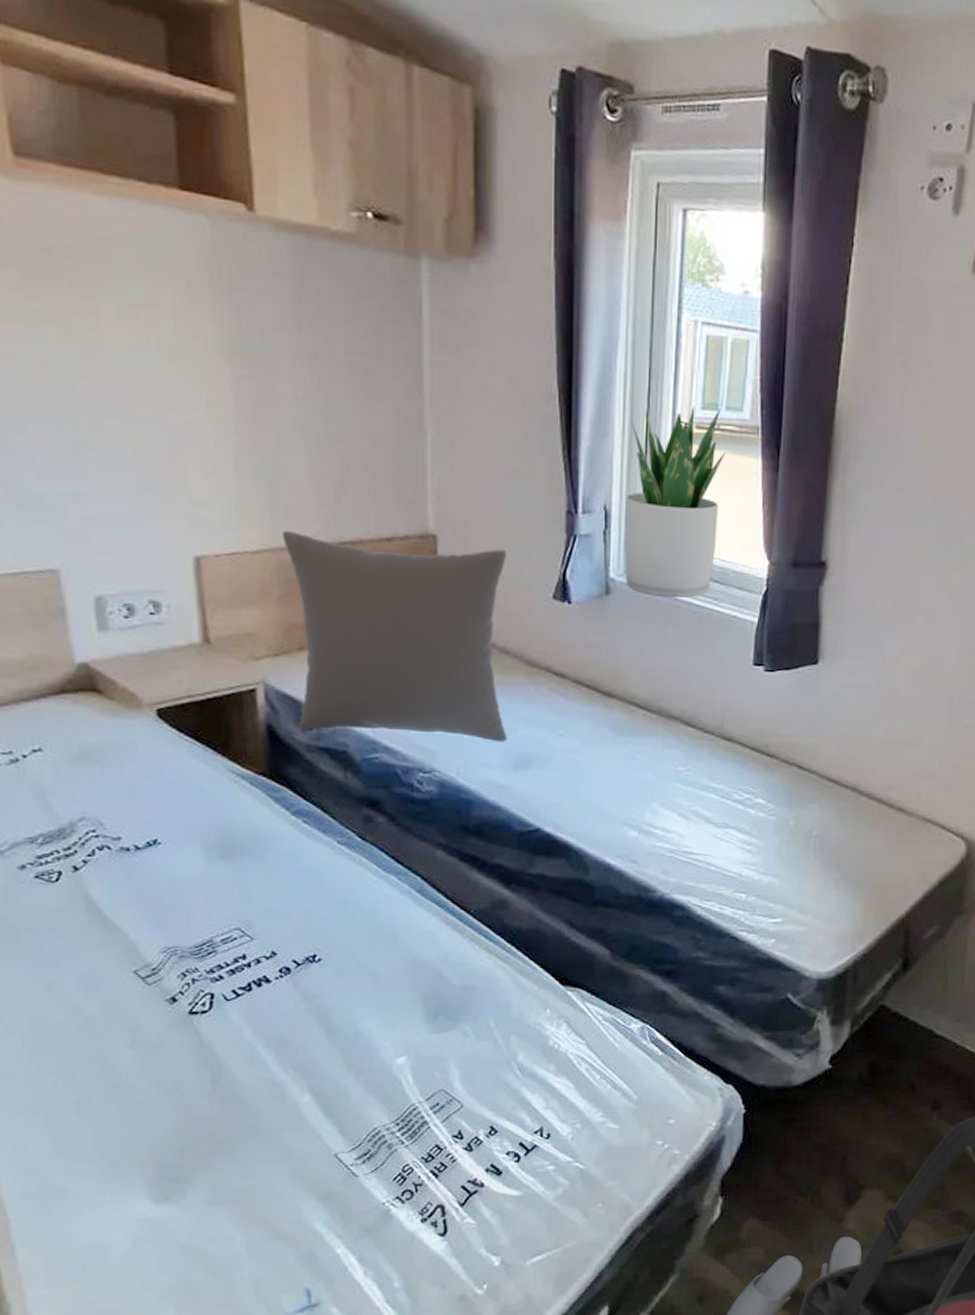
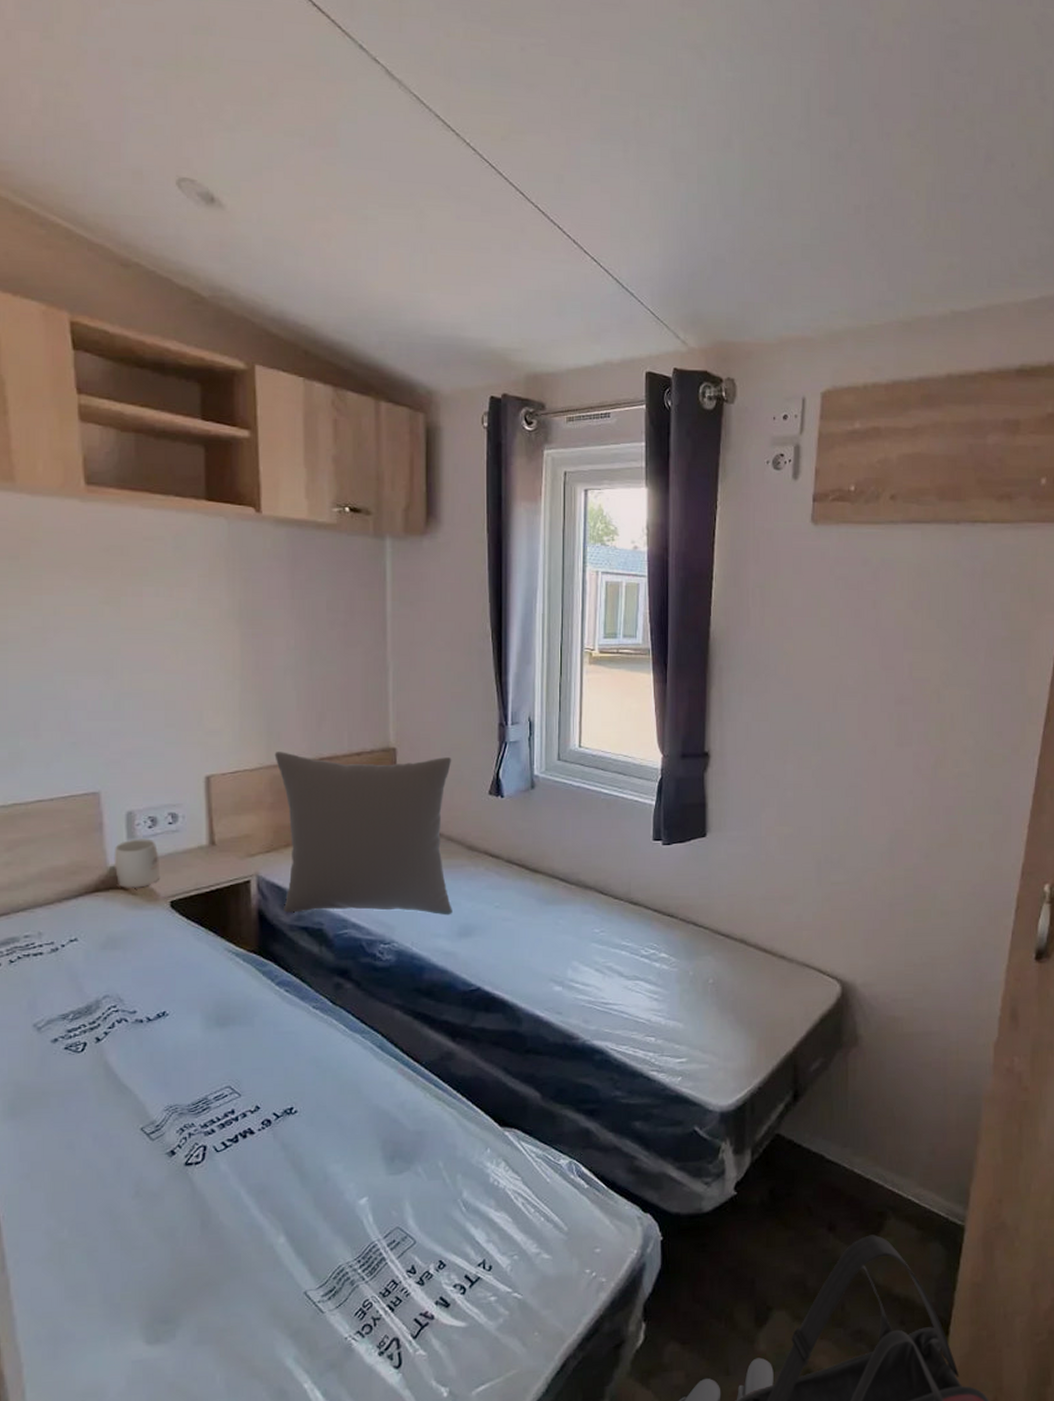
mug: none [81,630,141,691] -> present [114,839,159,888]
planter: present [623,405,726,599] -> none [544,635,624,789]

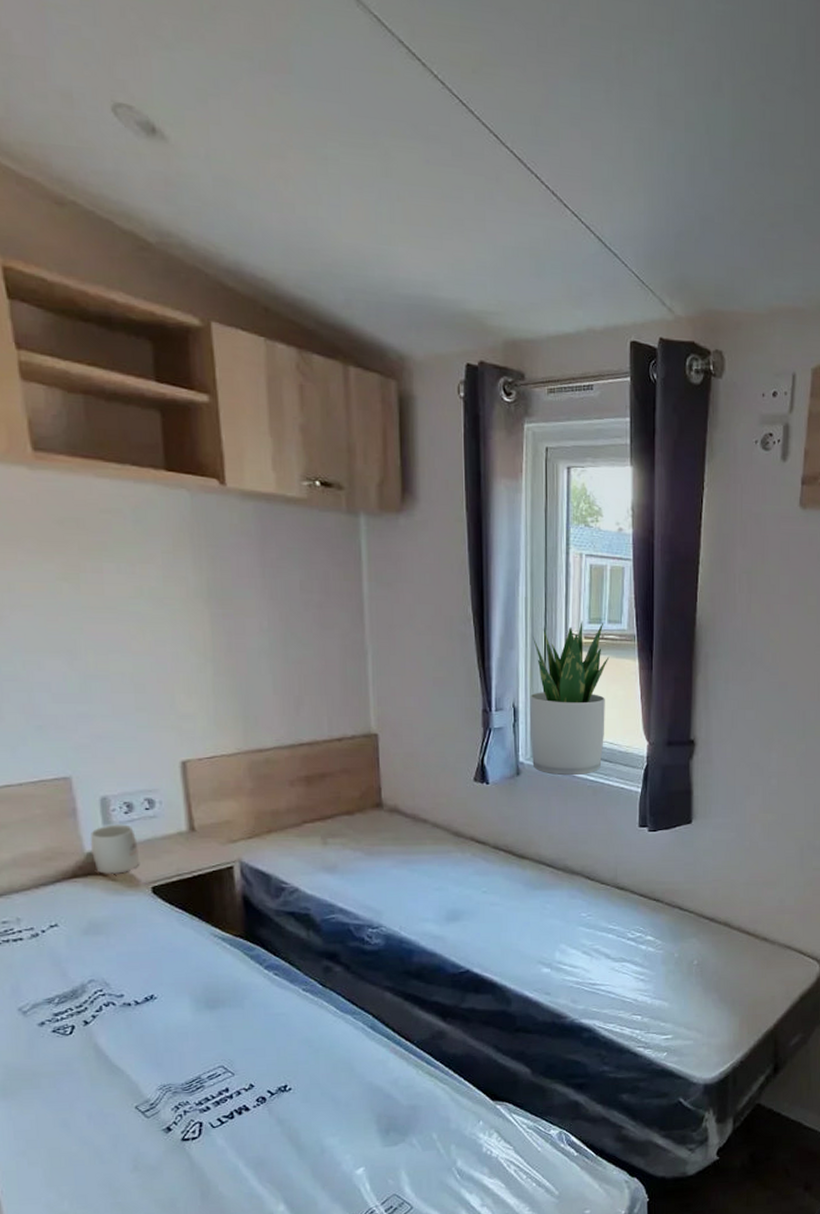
pillow: present [274,752,452,916] -> none [252,737,440,901]
planter: none [544,635,624,789] -> present [529,620,610,776]

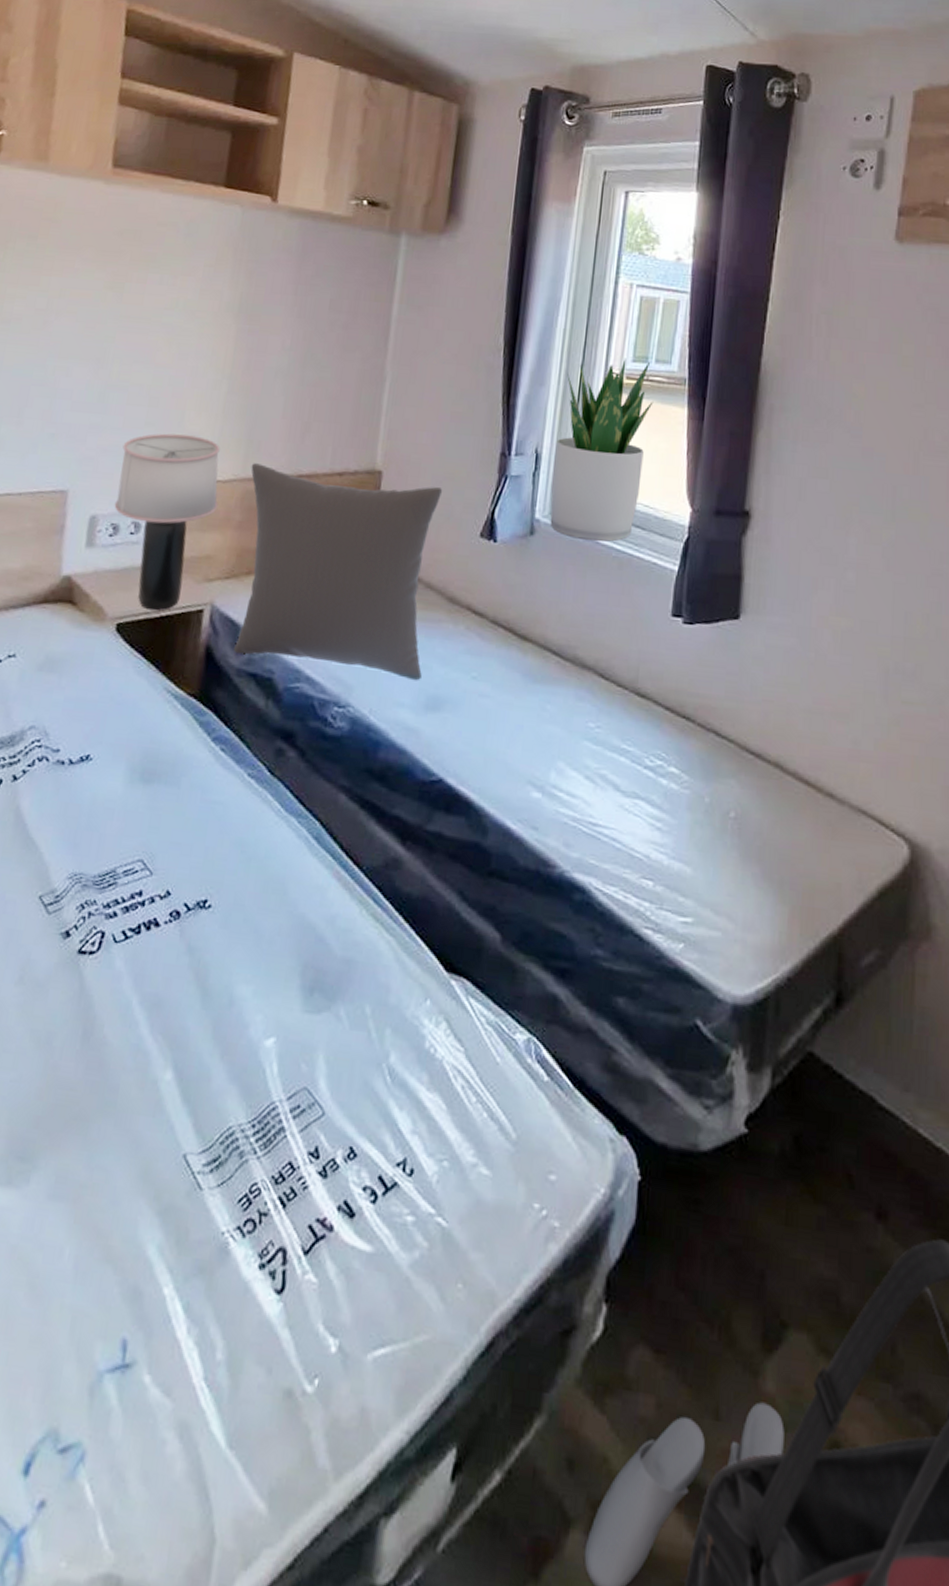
mug: present [90,824,139,874] -> none [67,547,115,604]
table lamp: none [118,717,228,871] -> present [114,433,220,610]
pillow: none [252,737,440,901] -> present [234,463,443,681]

